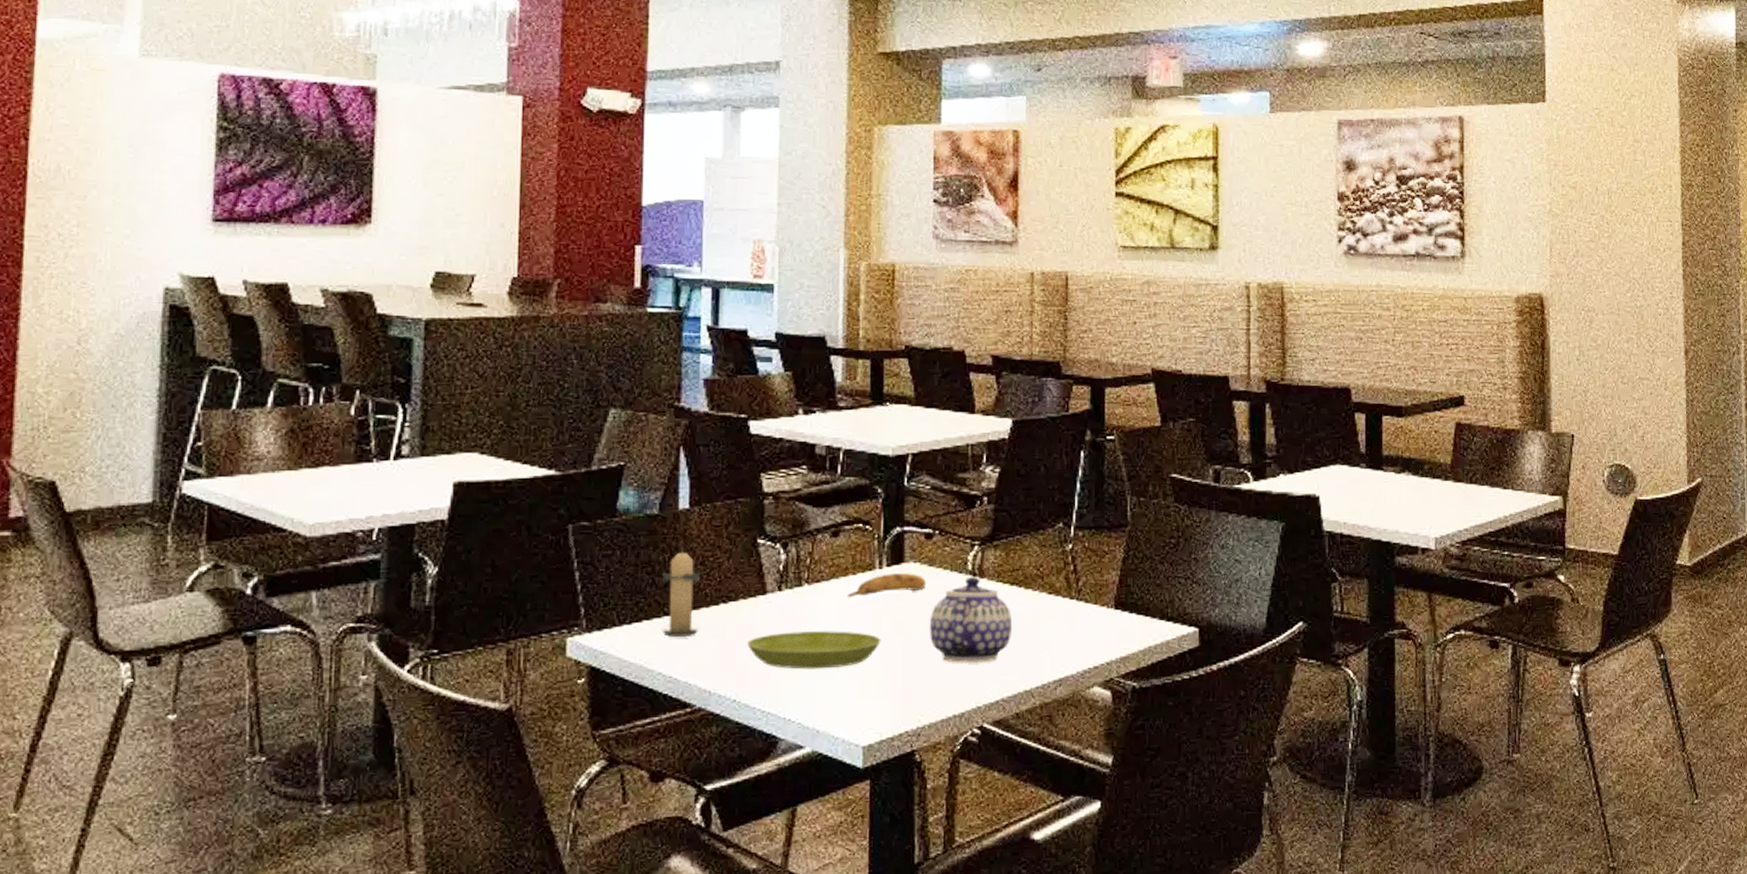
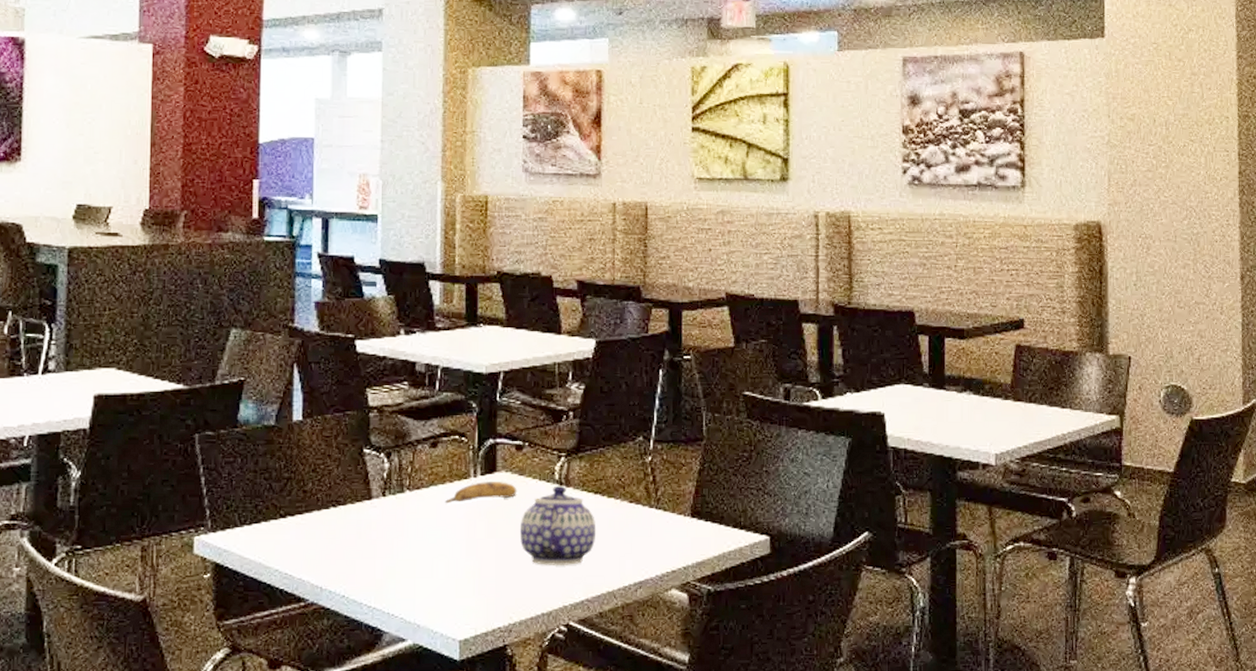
candle: present [661,546,701,637] -> none [278,455,313,537]
saucer: present [747,630,881,670] -> none [355,533,476,569]

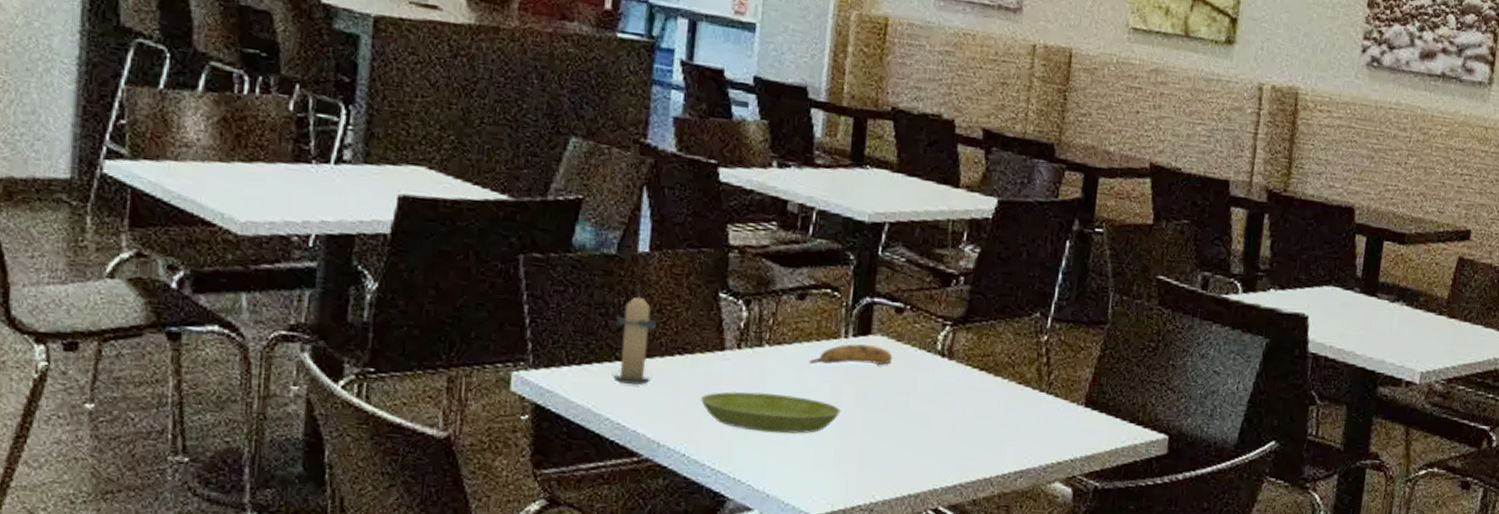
candle: none [278,455,313,537] -> present [612,291,657,385]
saucer: none [355,533,476,569] -> present [701,391,841,434]
teapot: present [519,485,596,565] -> none [891,356,978,446]

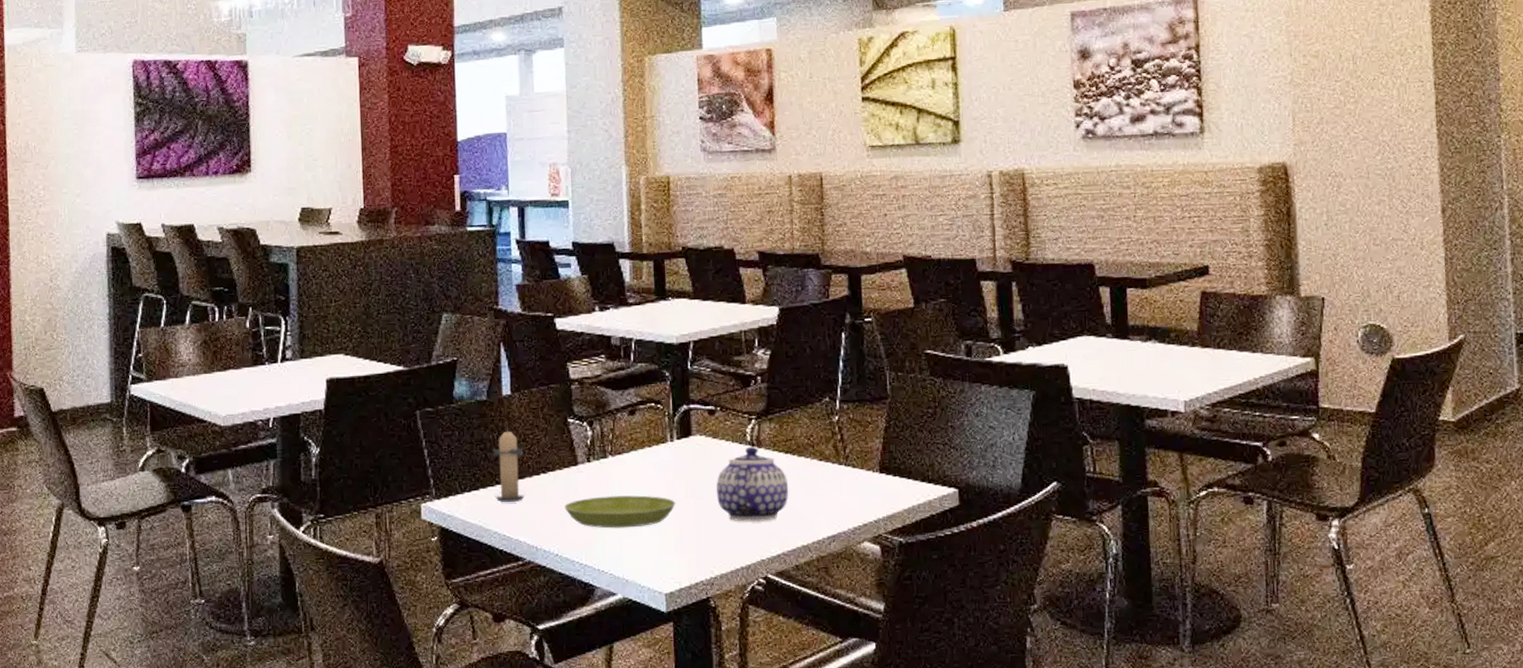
banana: present [808,343,893,365] -> none [644,444,712,467]
teapot: none [891,356,978,446] -> present [716,446,789,522]

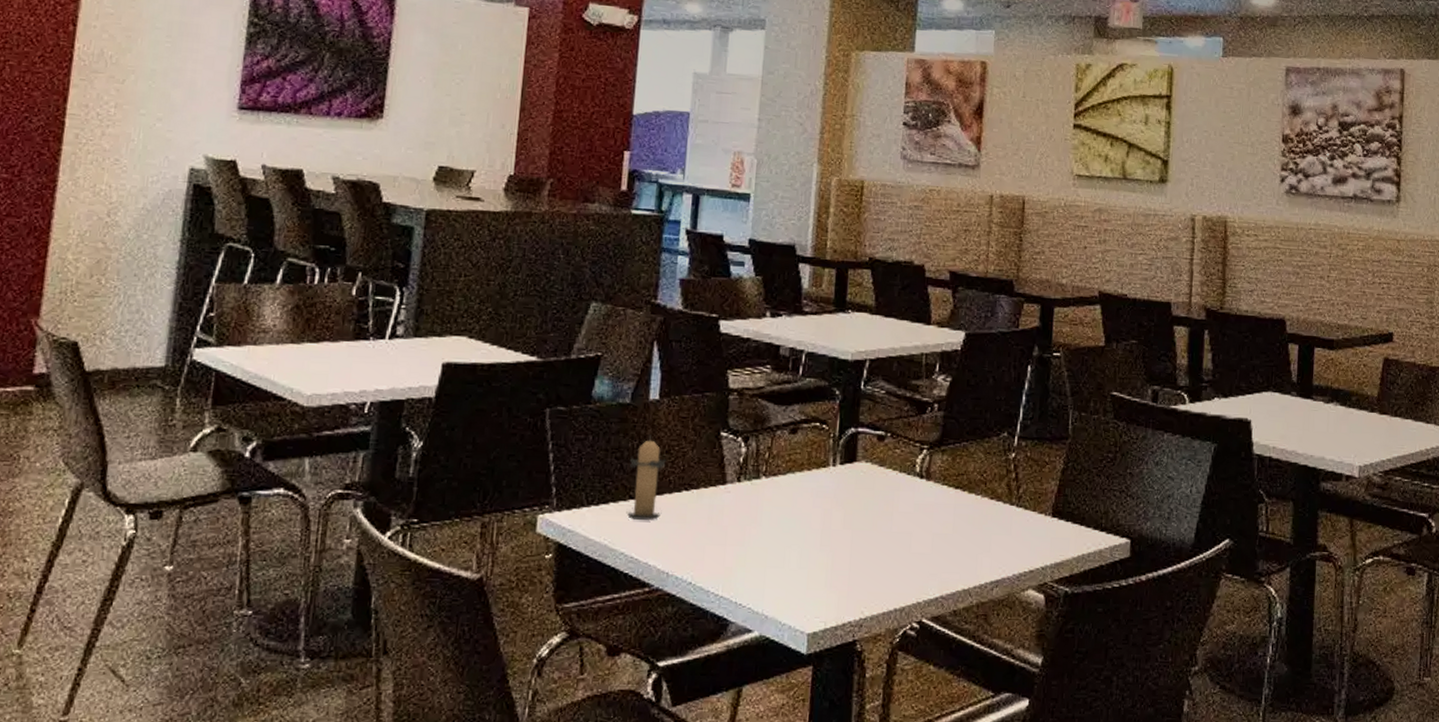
saucer: present [565,495,676,529] -> none [705,520,831,558]
teapot: present [716,446,789,522] -> none [876,478,955,561]

